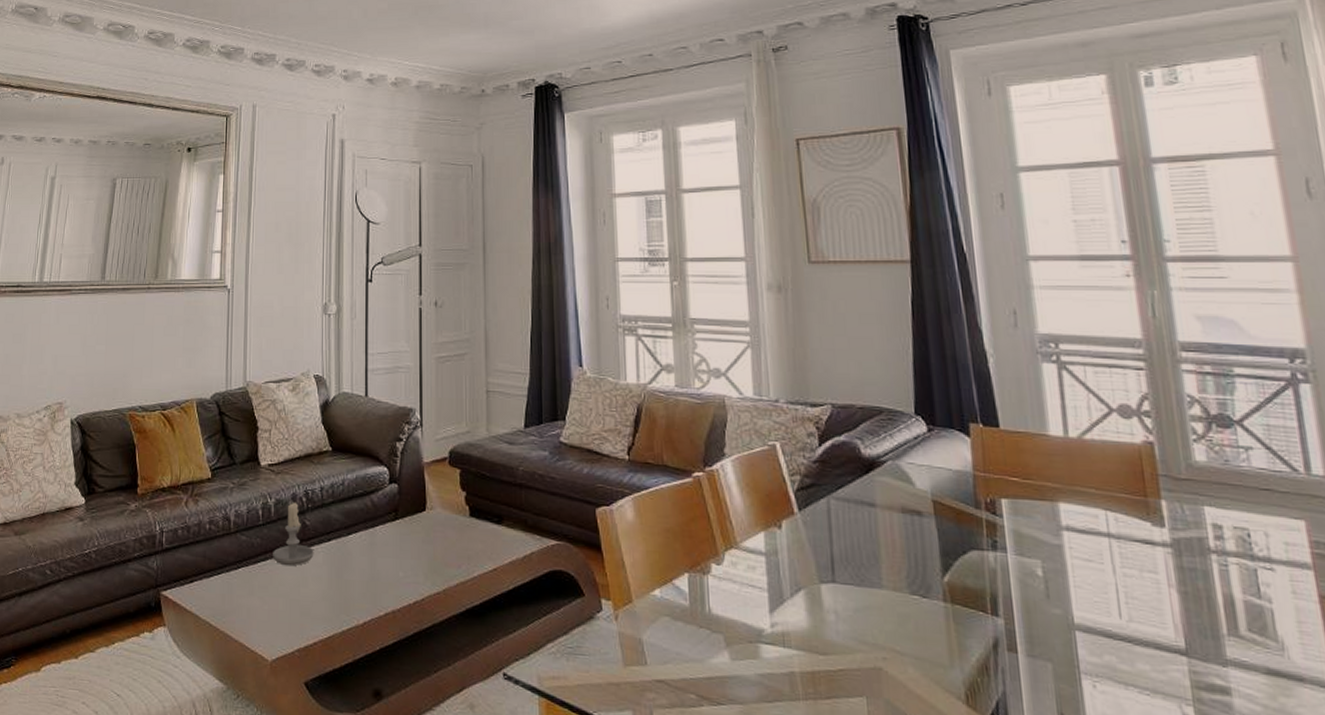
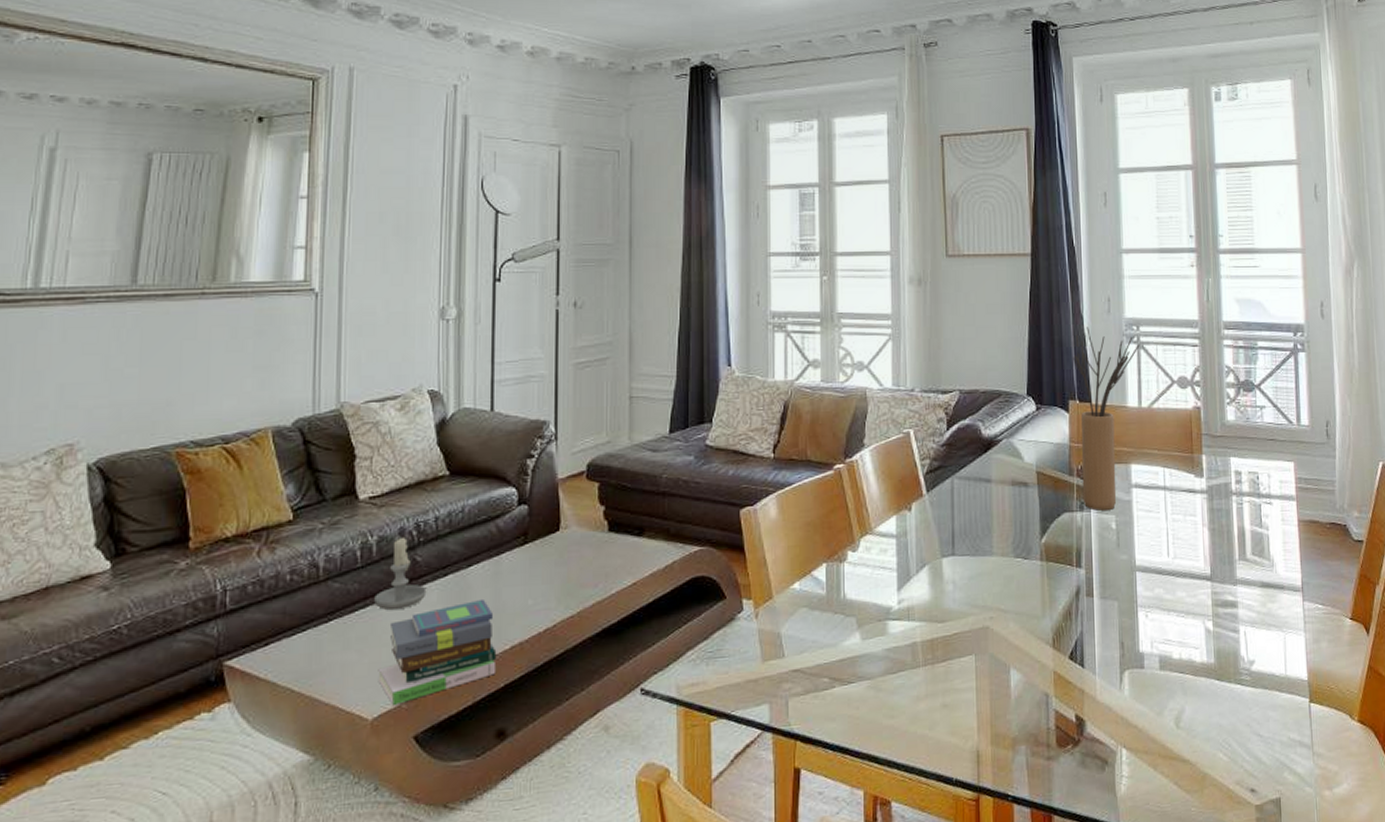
books: none [276,565,373,651] -> present [378,598,497,705]
vase: none [972,342,1061,554] -> present [1073,327,1140,511]

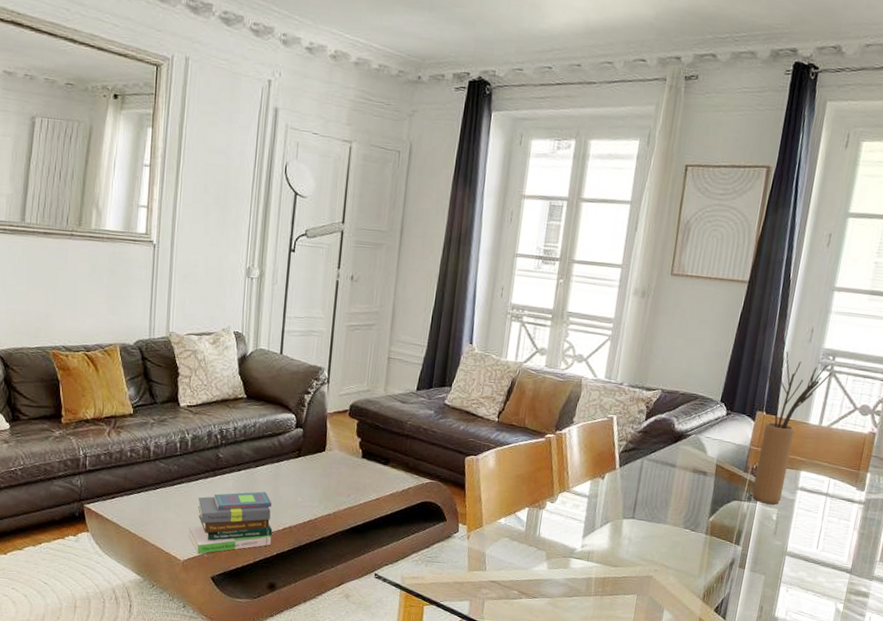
candle: present [374,536,427,611] -> none [188,437,225,490]

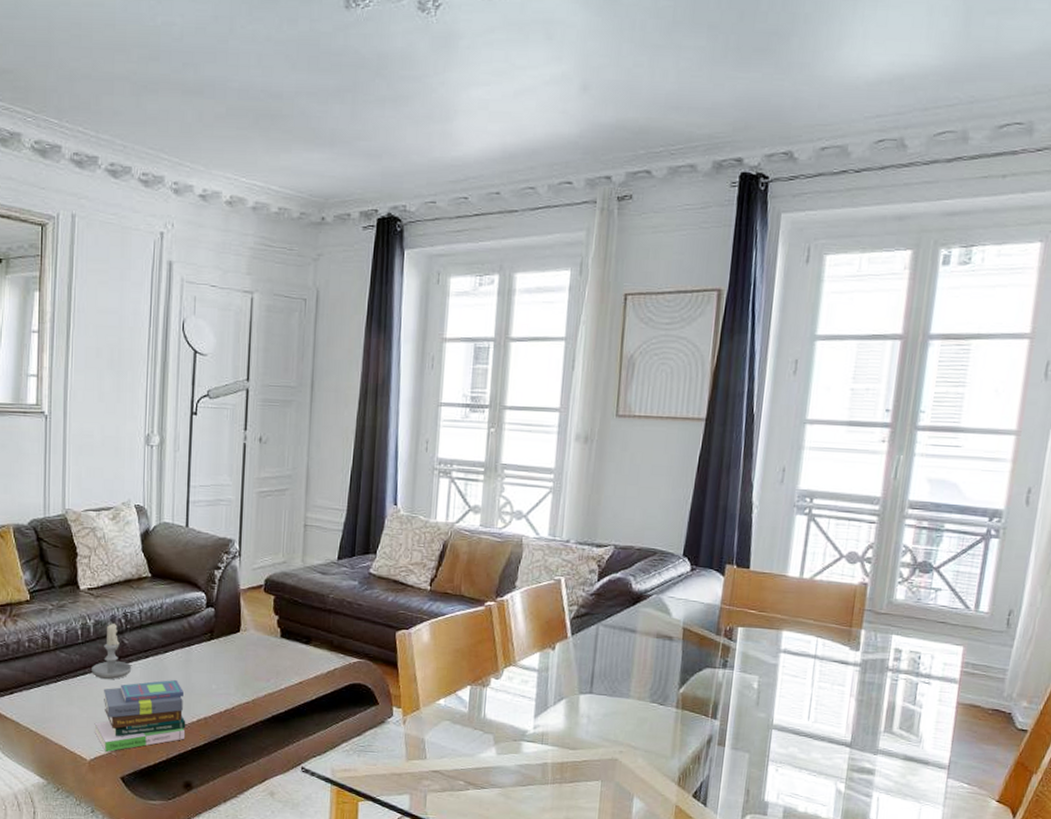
candle: none [188,437,225,490] -> present [92,622,132,680]
vase: present [752,351,832,505] -> none [727,495,811,671]

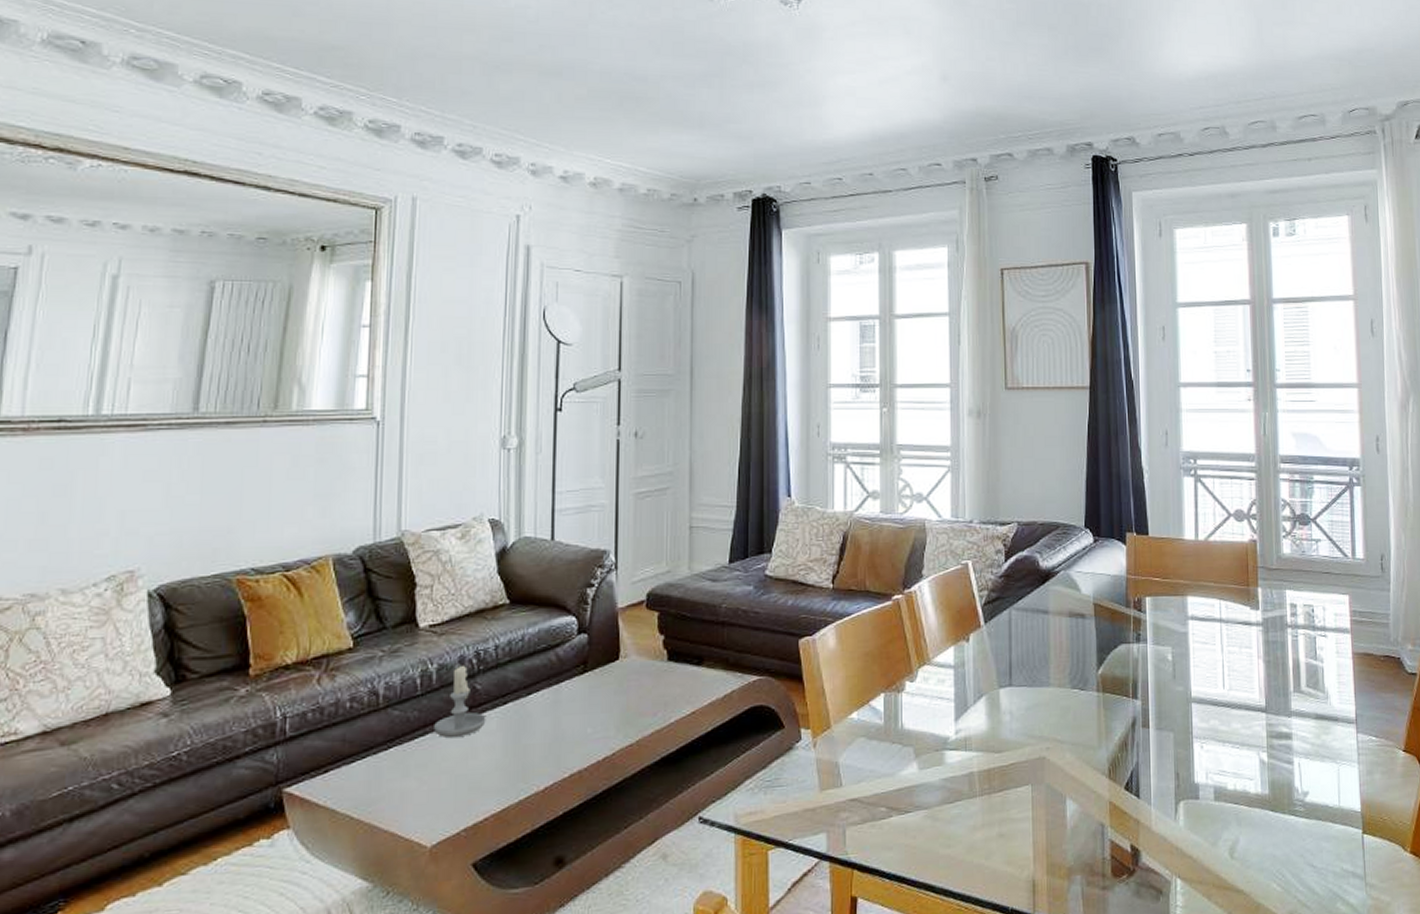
books: present [94,679,186,752] -> none [437,727,556,832]

